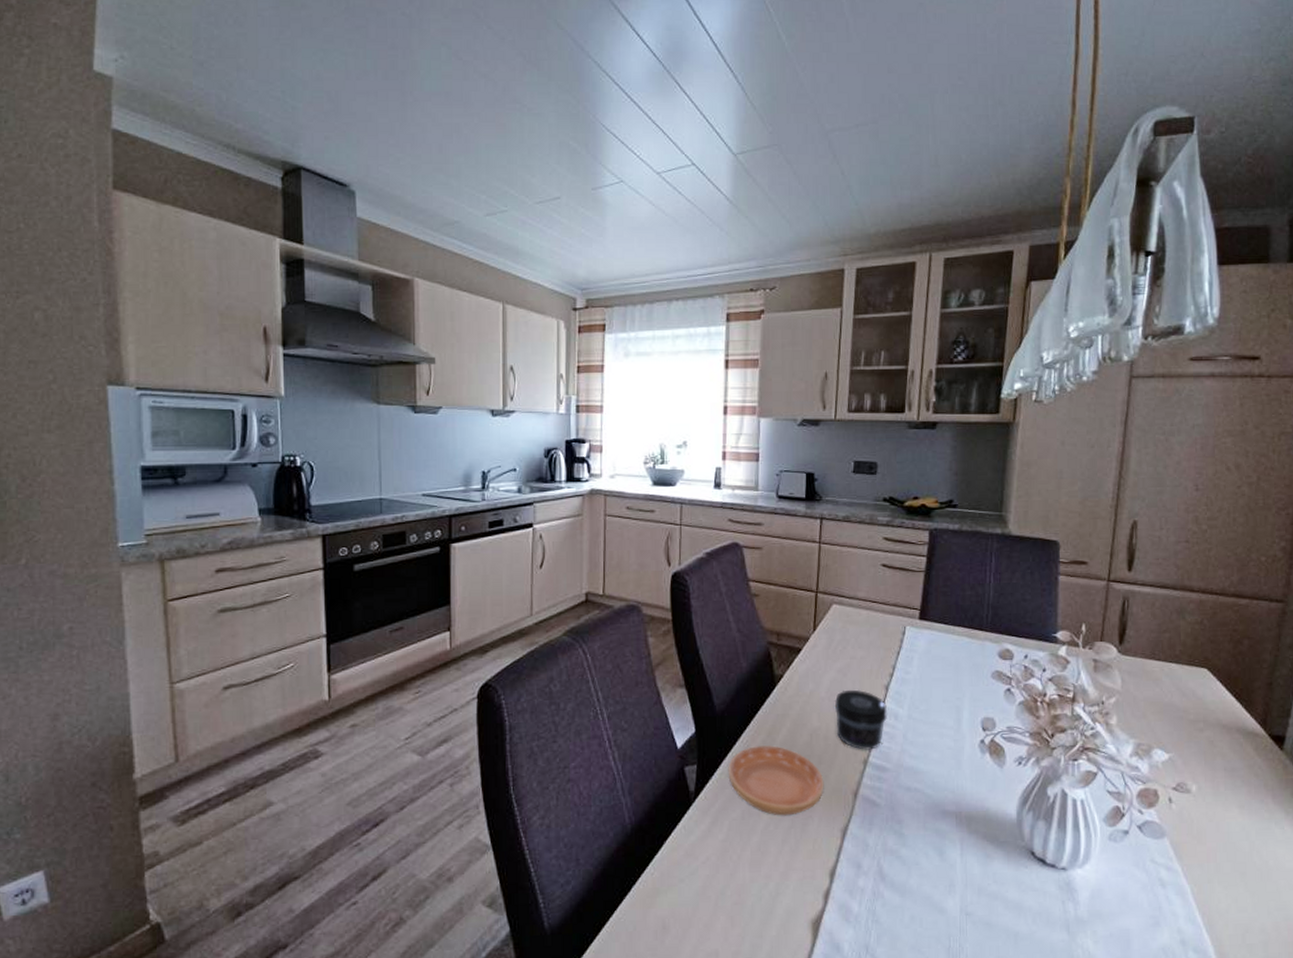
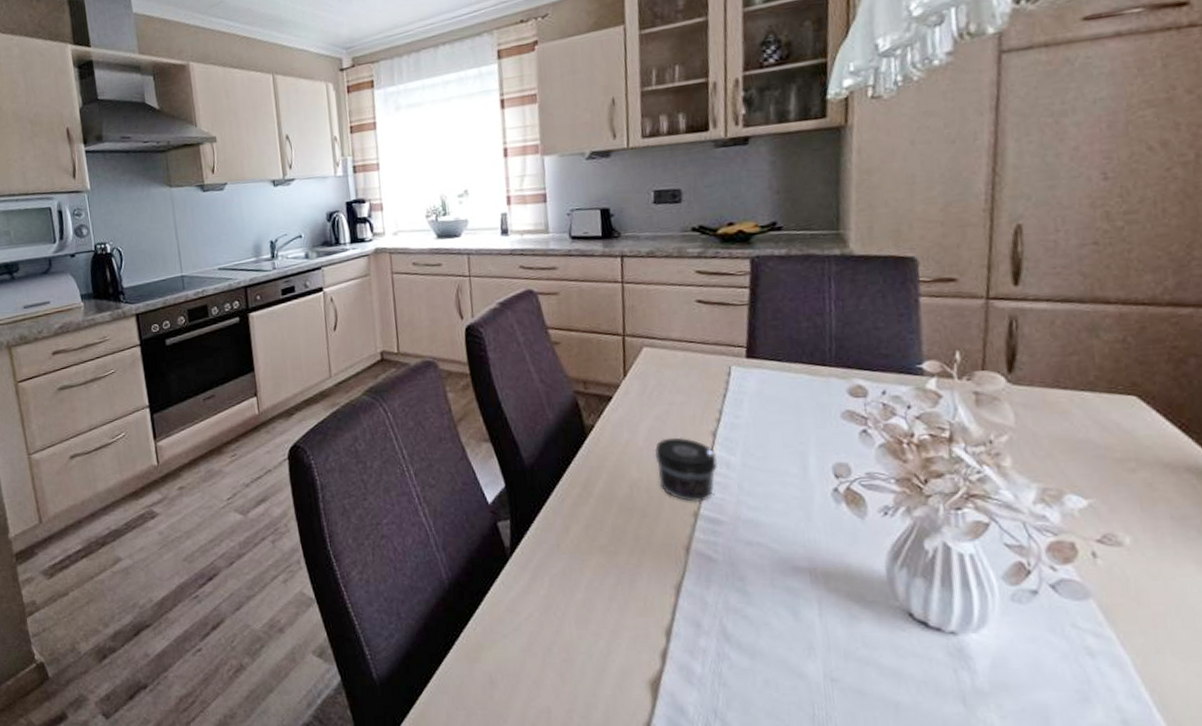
saucer: present [728,745,824,816] -> none [543,499,651,572]

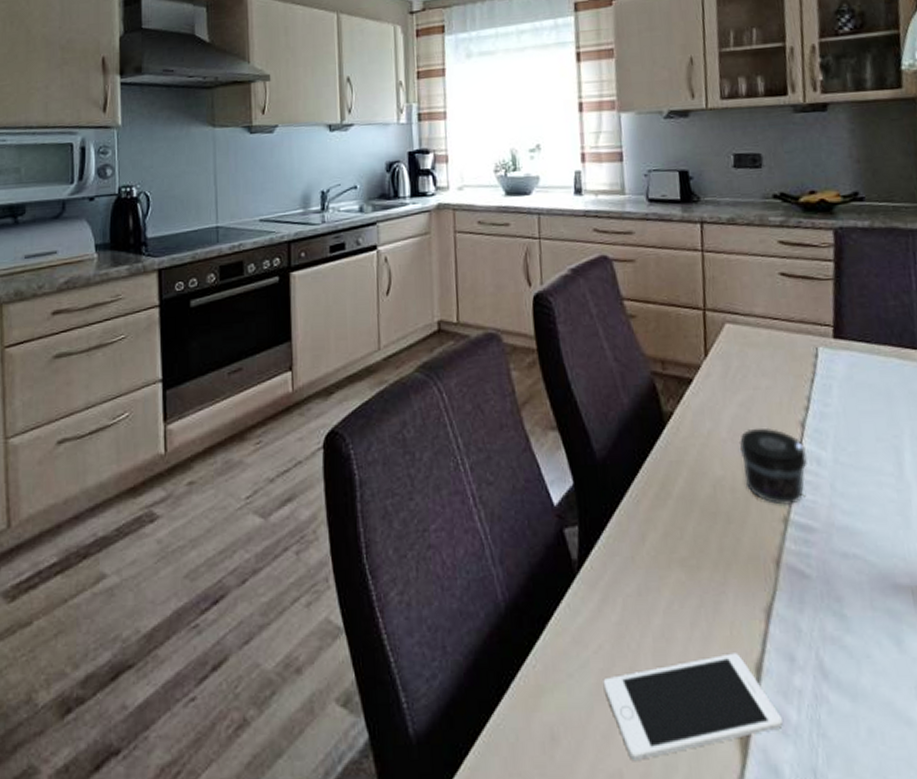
cell phone: none [533,620,689,701] -> present [603,653,783,762]

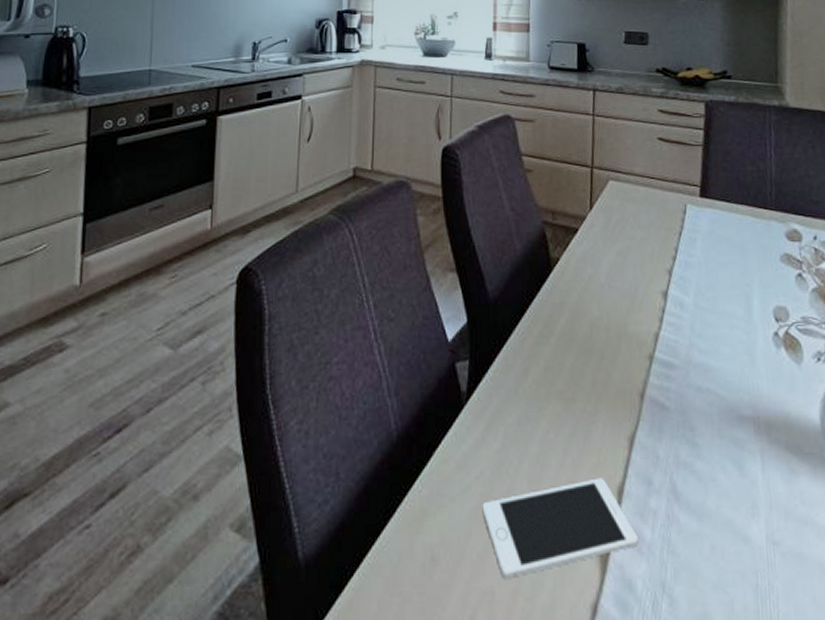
jar: present [738,427,807,505] -> none [614,274,672,344]

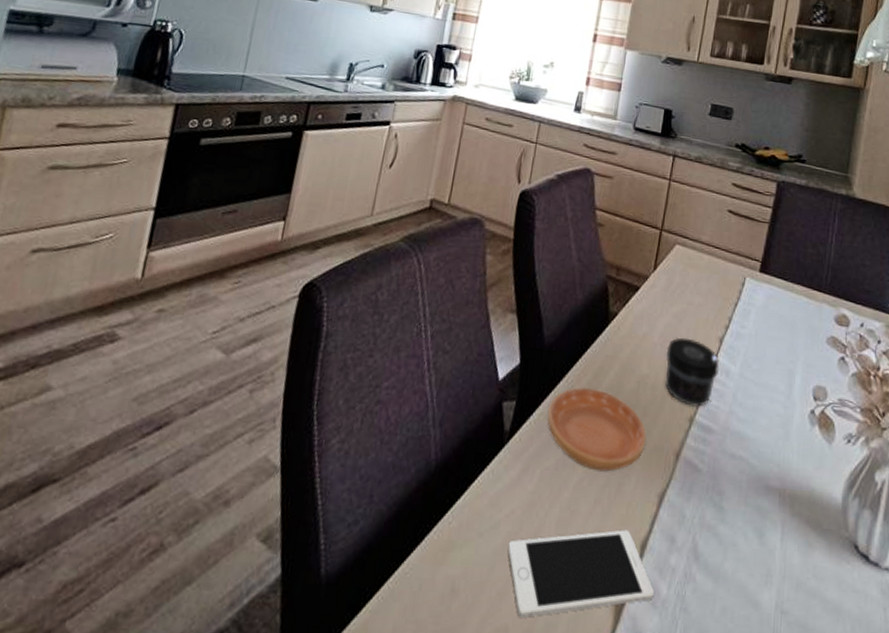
saucer: none [502,338,608,422] -> present [547,387,647,472]
jar: none [614,274,672,344] -> present [665,337,719,407]

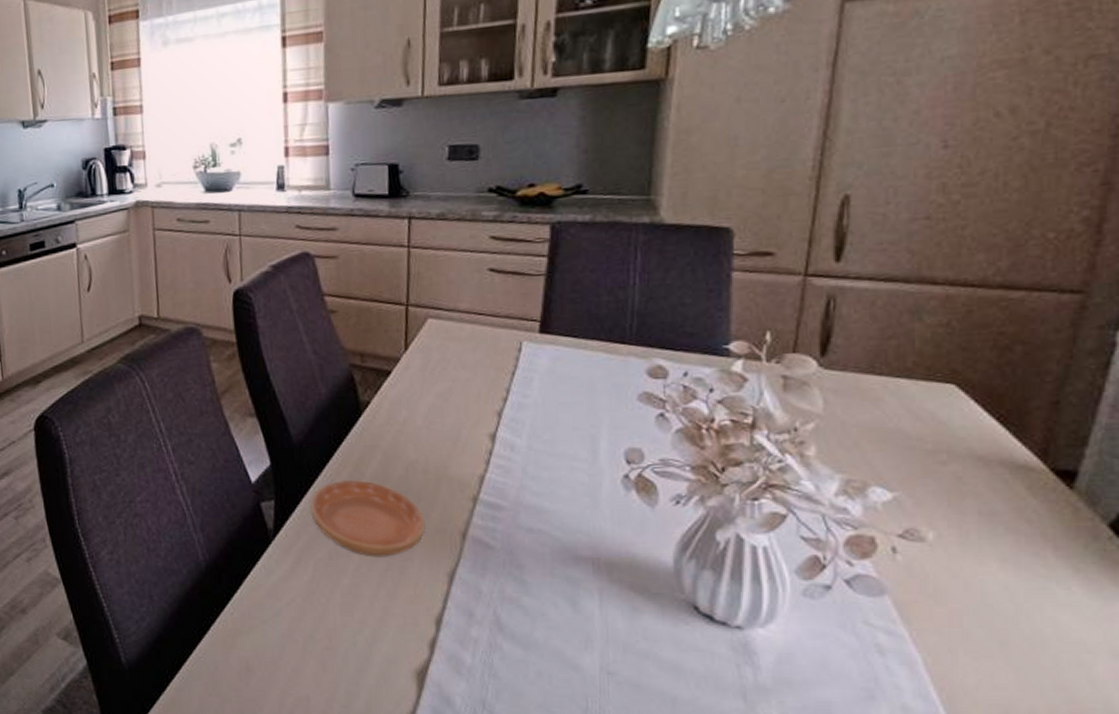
cell phone: present [507,529,654,619] -> none [294,608,457,690]
jar: present [665,337,719,407] -> none [433,416,501,486]

